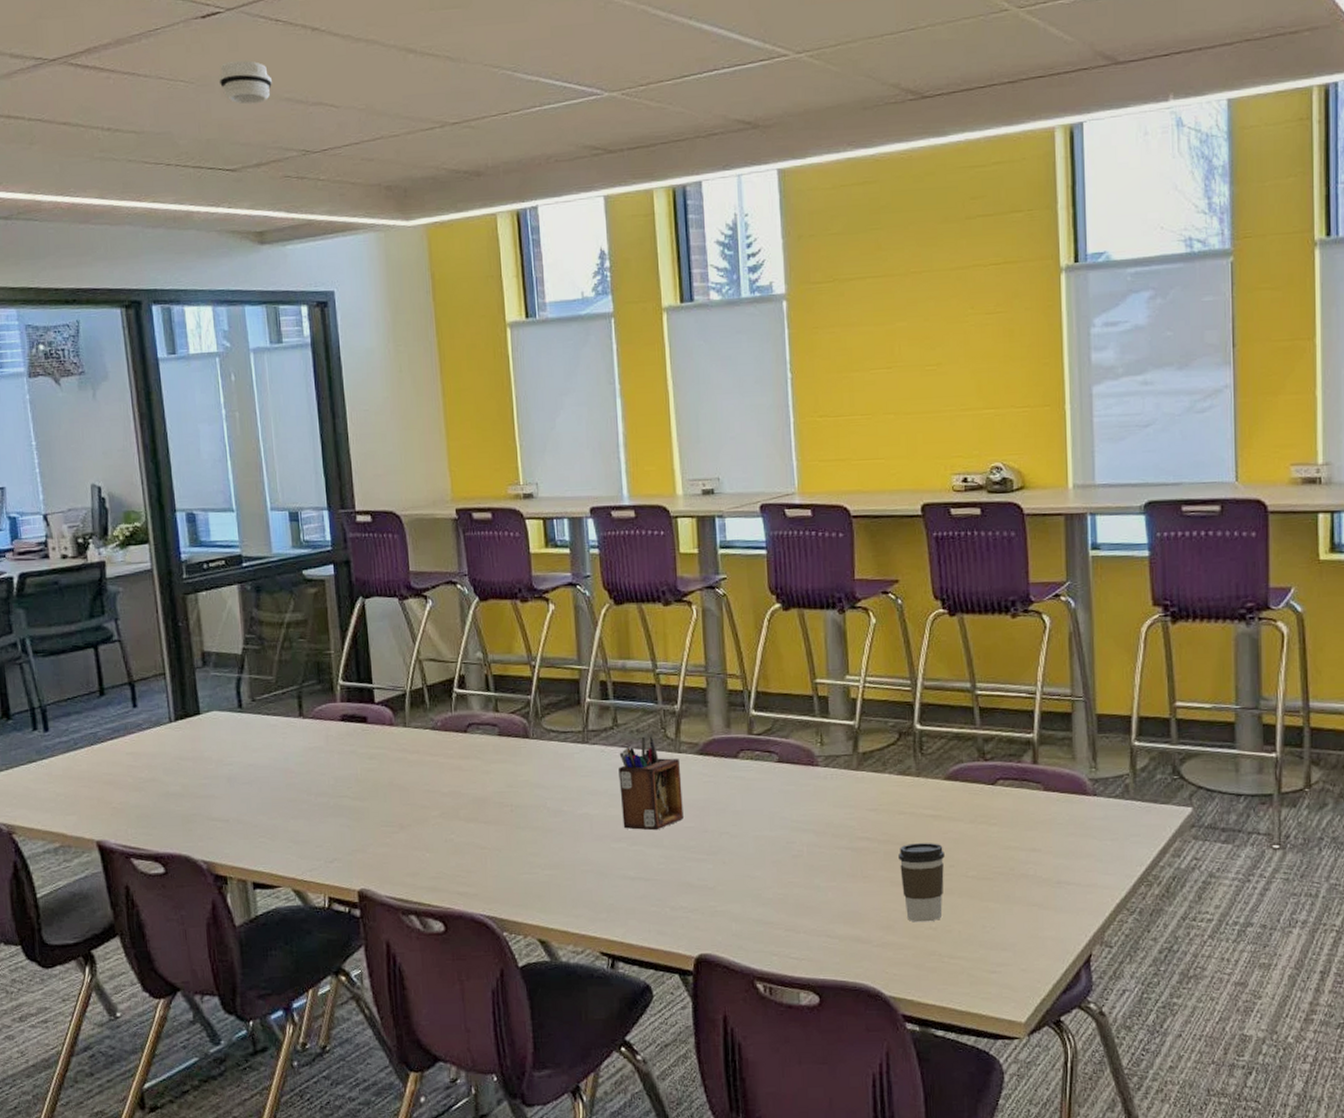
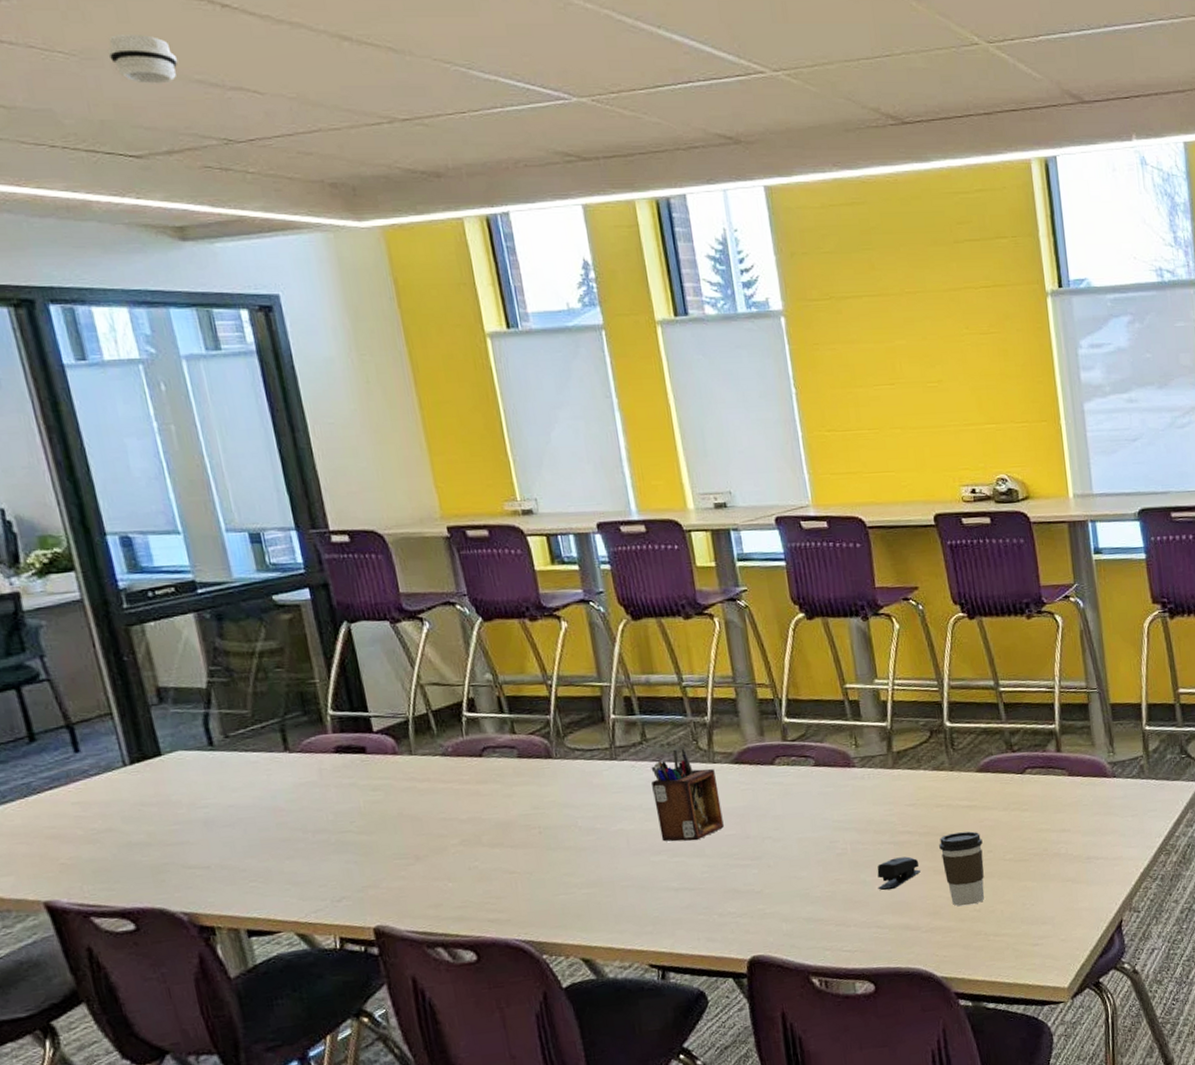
stapler: none [831,864,877,899] -> present [877,856,920,891]

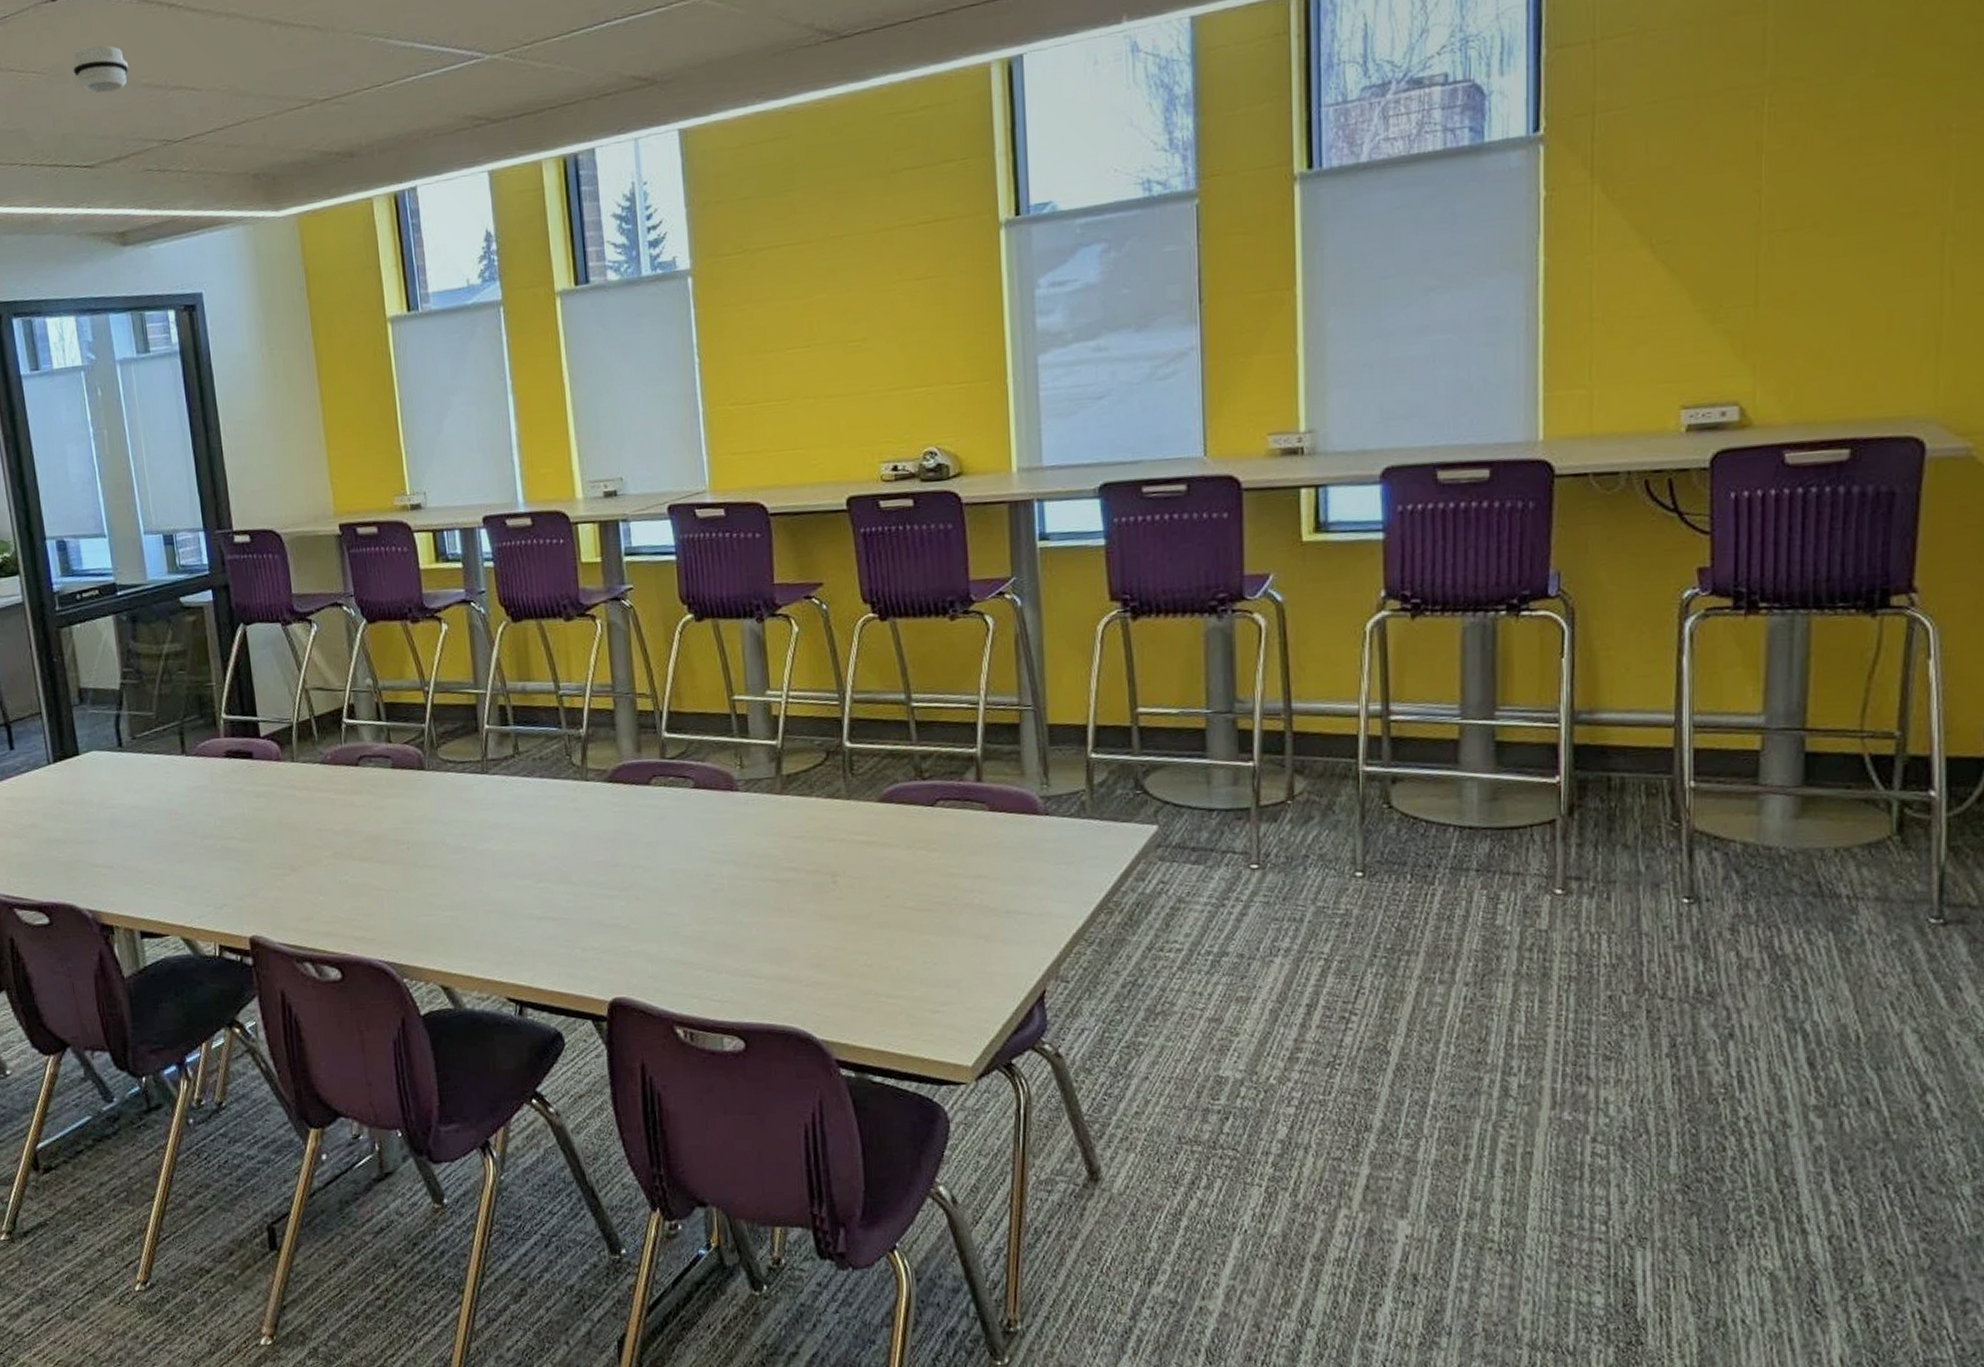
desk organizer: present [651,748,724,842] -> none [521,763,593,866]
stapler: present [877,856,920,891] -> none [755,897,805,935]
coffee cup: present [939,831,985,906] -> none [828,872,880,959]

